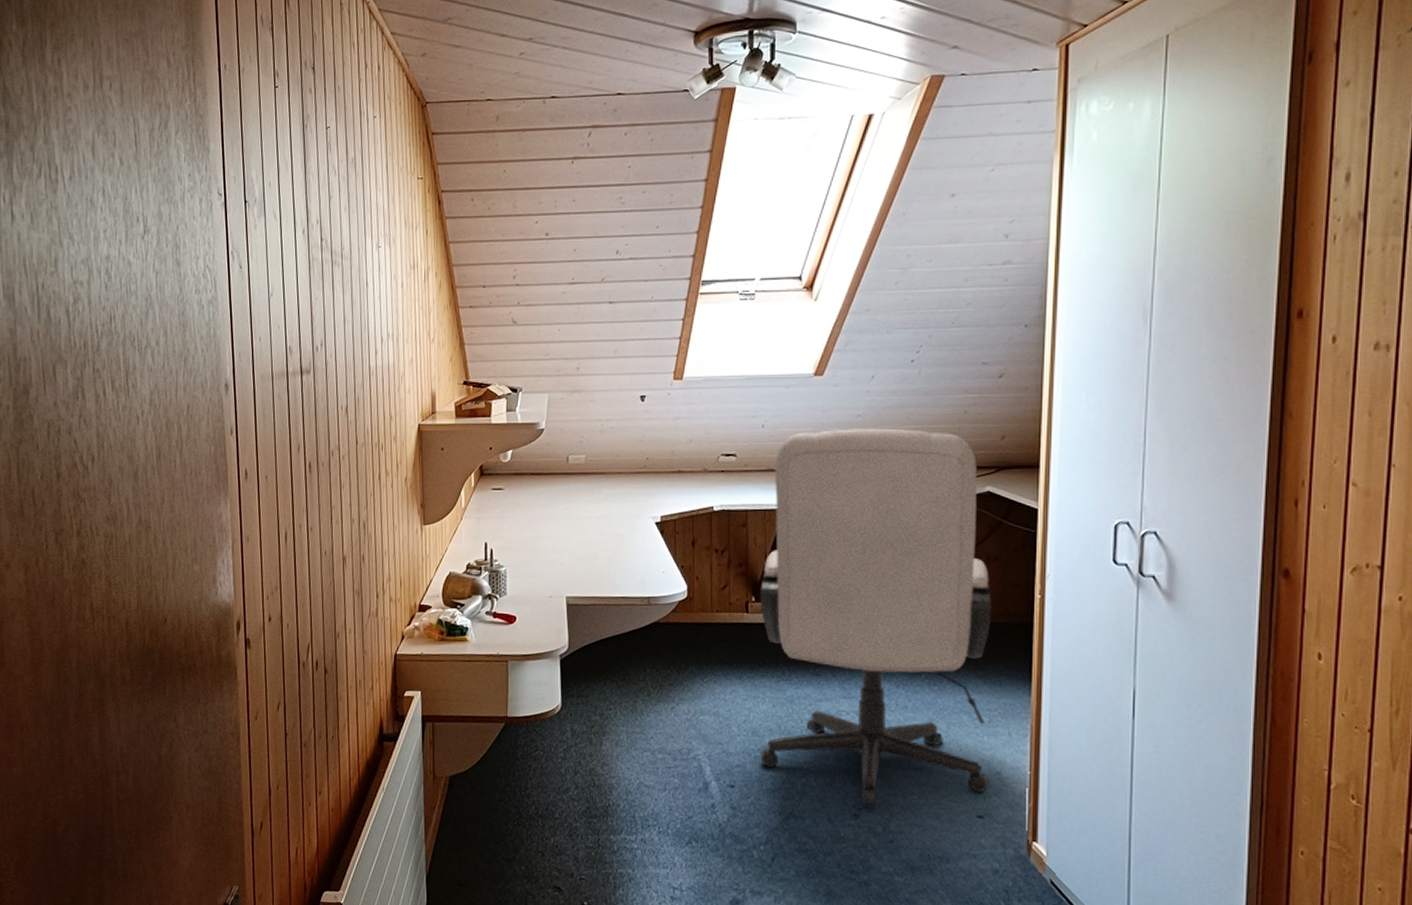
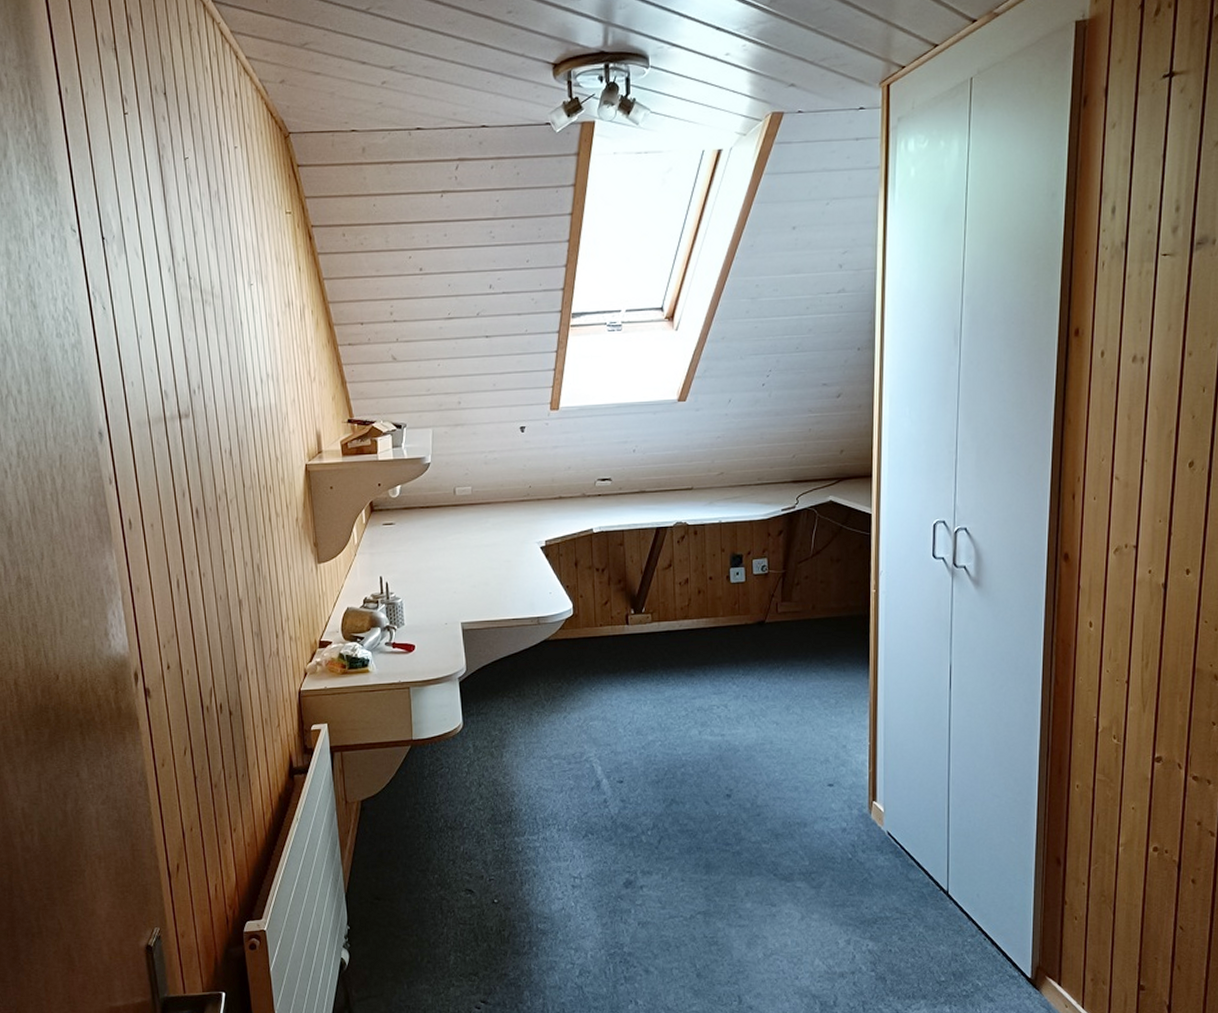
chair: present [760,429,992,807] -> none [638,448,838,786]

